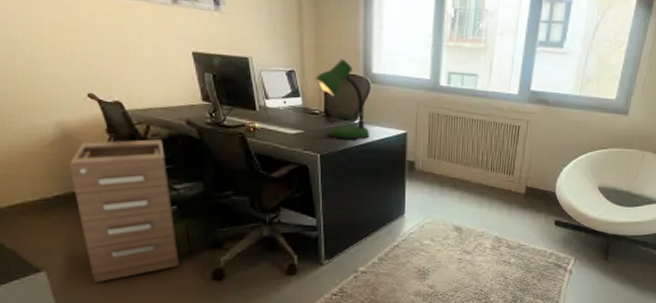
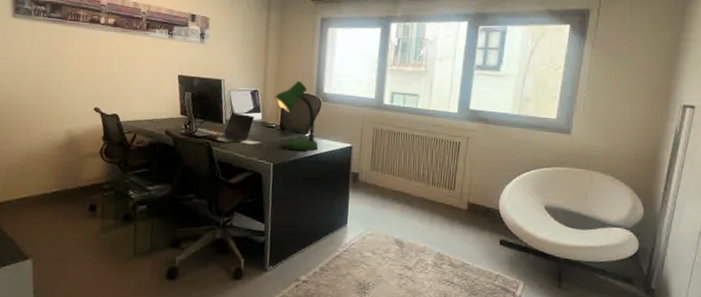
filing cabinet: present [69,139,179,283] -> none [67,146,145,274]
laptop: none [235,97,294,133] -> present [204,112,255,144]

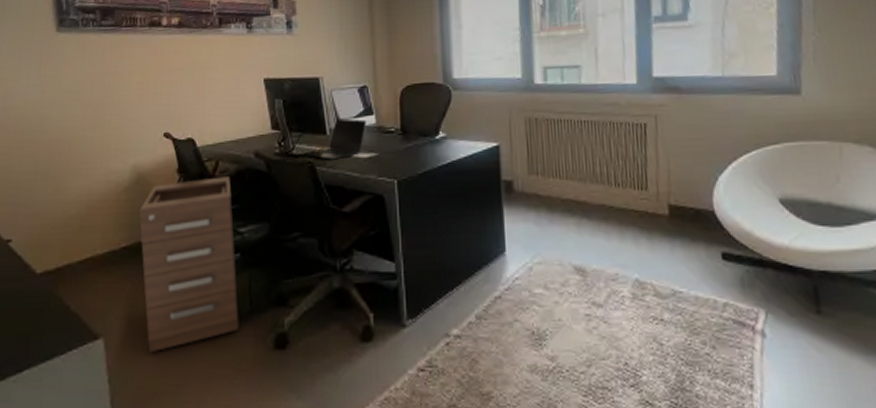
filing cabinet: none [67,146,145,274] -> present [139,176,239,353]
desk lamp: present [274,80,319,152] -> none [388,66,455,160]

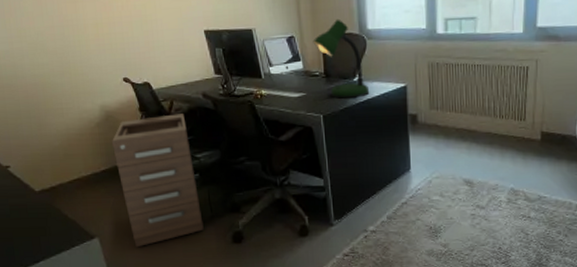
laptop: present [305,118,367,160] -> none [245,64,296,99]
desk lamp: none [388,66,455,160] -> present [313,18,370,99]

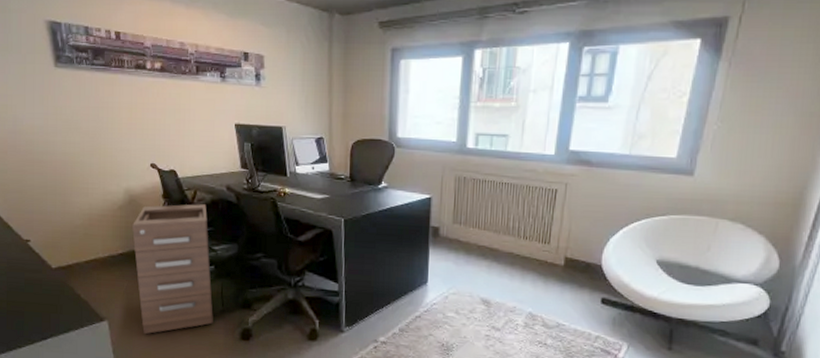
desk lamp: present [313,18,370,99] -> none [341,124,394,205]

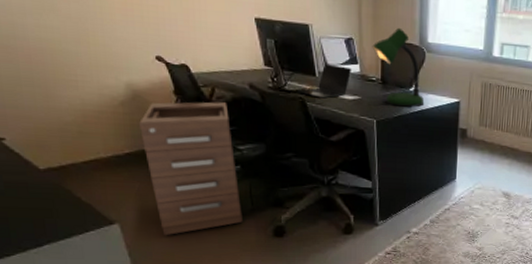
laptop: none [268,163,322,198] -> present [296,63,352,99]
desk lamp: none [341,124,394,205] -> present [372,27,425,107]

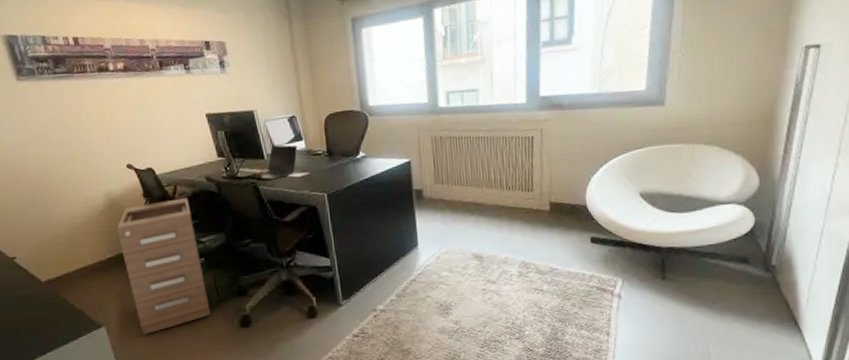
desk lamp: present [372,27,425,107] -> none [314,96,374,177]

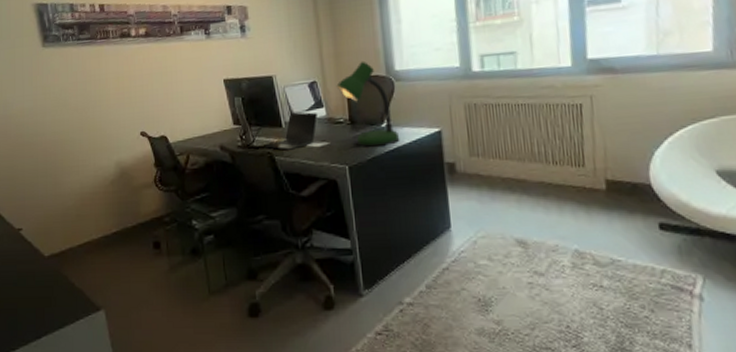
filing cabinet: present [117,198,211,335] -> none [125,168,217,322]
desk lamp: none [314,96,374,177] -> present [336,60,400,147]

